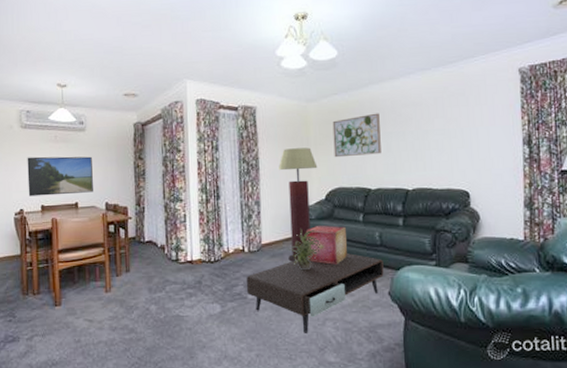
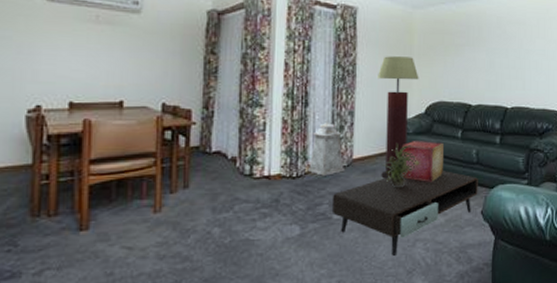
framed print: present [27,156,93,197] -> none [50,39,147,90]
lantern: none [223,210,255,261] -> present [307,120,344,177]
wall art: present [332,113,381,158] -> none [437,27,485,70]

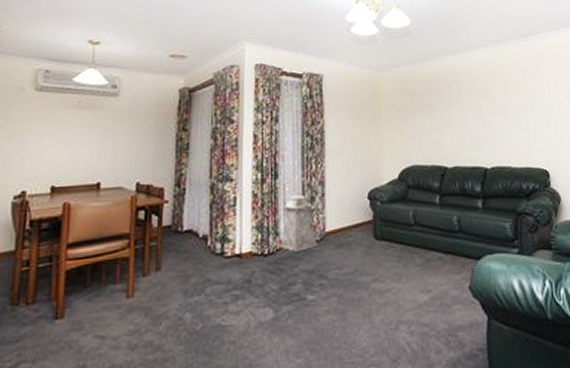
coffee table: present [333,171,478,256] -> none [307,241,464,341]
floor lamp: present [376,56,419,179] -> none [345,120,390,253]
potted plant: present [383,144,416,188] -> none [357,214,393,263]
decorative box: present [401,140,443,182] -> none [376,208,423,255]

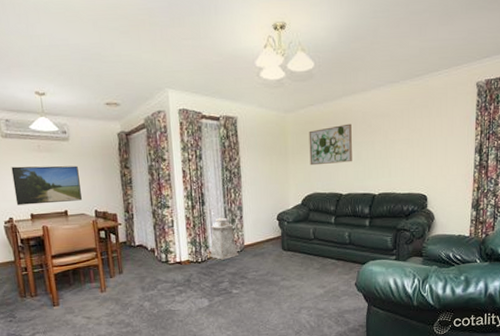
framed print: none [35,125,124,175] -> present [11,165,82,206]
wall art: none [406,85,458,132] -> present [309,123,352,166]

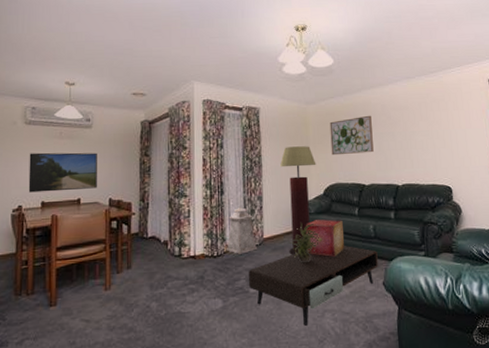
coffee table: none [231,251,351,320] -> present [249,246,378,326]
floor lamp: none [258,156,295,260] -> present [279,146,316,255]
potted plant: none [269,231,297,268] -> present [290,223,320,263]
decorative box: none [283,227,320,261] -> present [305,218,344,257]

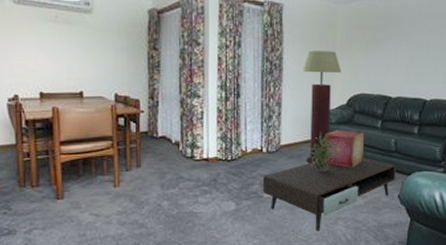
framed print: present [28,152,97,193] -> none [21,37,101,82]
lantern: present [226,205,257,255] -> none [240,110,273,161]
wall art: present [329,115,374,156] -> none [359,21,406,64]

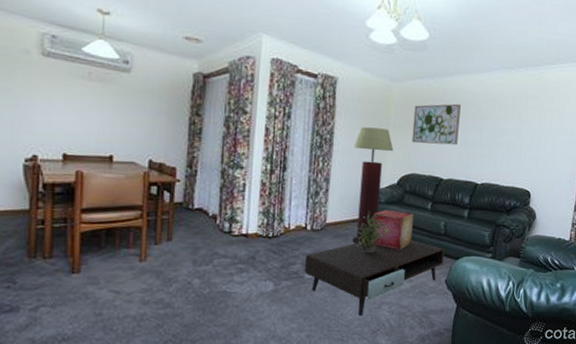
wall art: none [359,21,406,64] -> present [411,103,461,146]

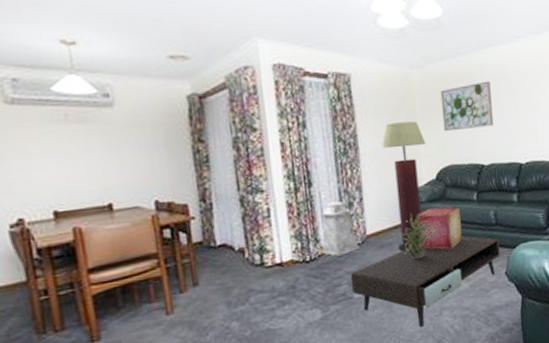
lantern: none [283,185,318,239] -> present [320,198,359,258]

